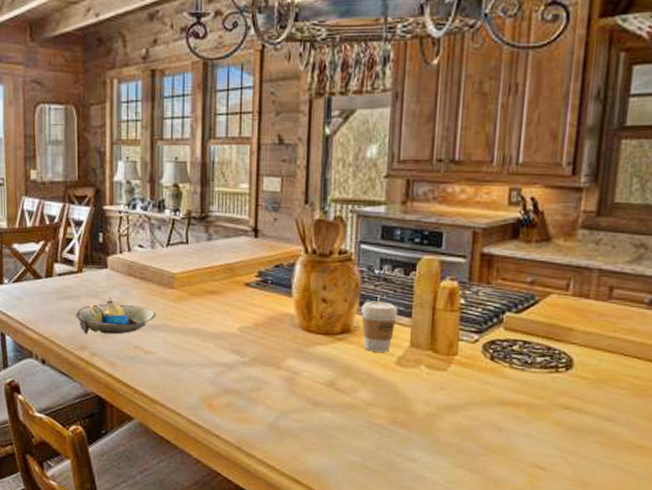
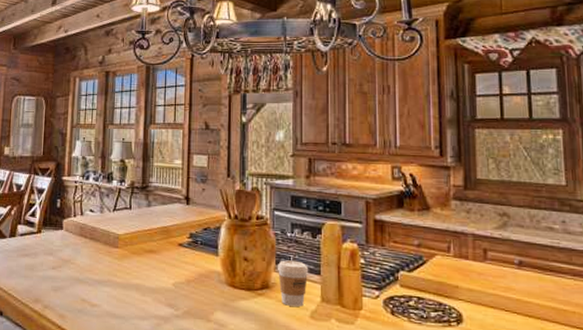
decorative bowl: present [75,296,156,335] -> none [32,254,102,289]

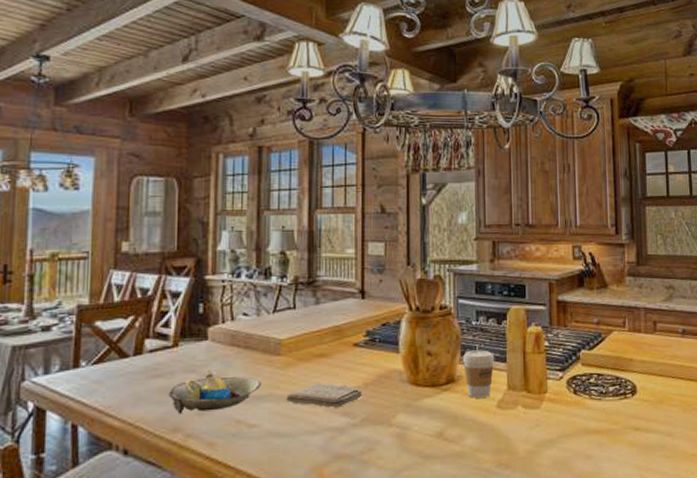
decorative bowl: none [32,254,102,289] -> present [168,370,261,414]
washcloth: none [121,275,186,299] -> present [286,383,363,408]

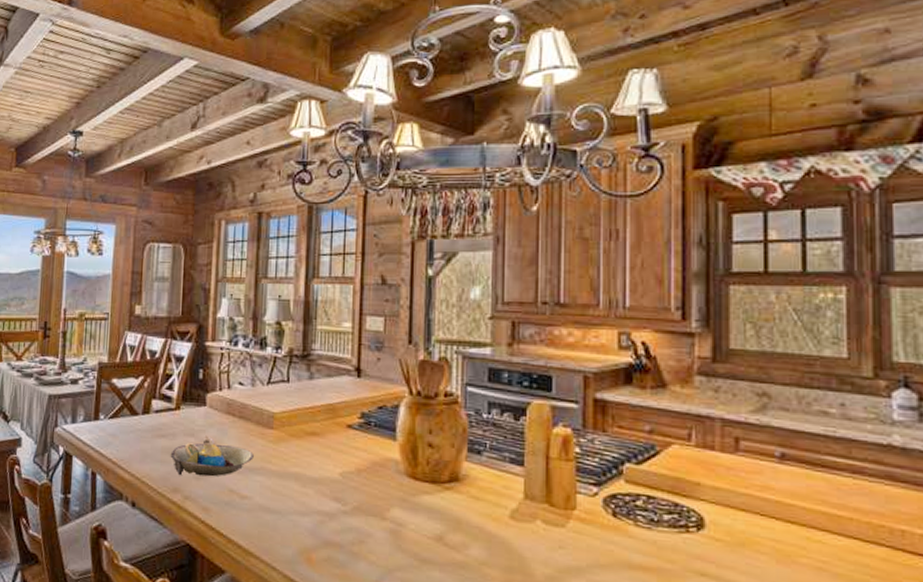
washcloth: present [286,383,363,408] -> none [277,462,356,492]
coffee cup: present [463,350,495,398] -> none [470,447,509,504]

